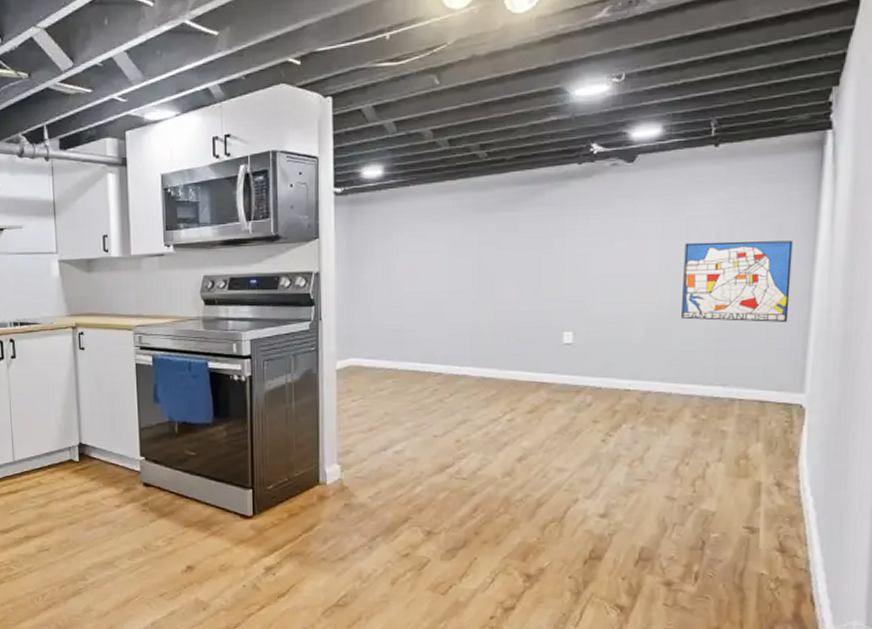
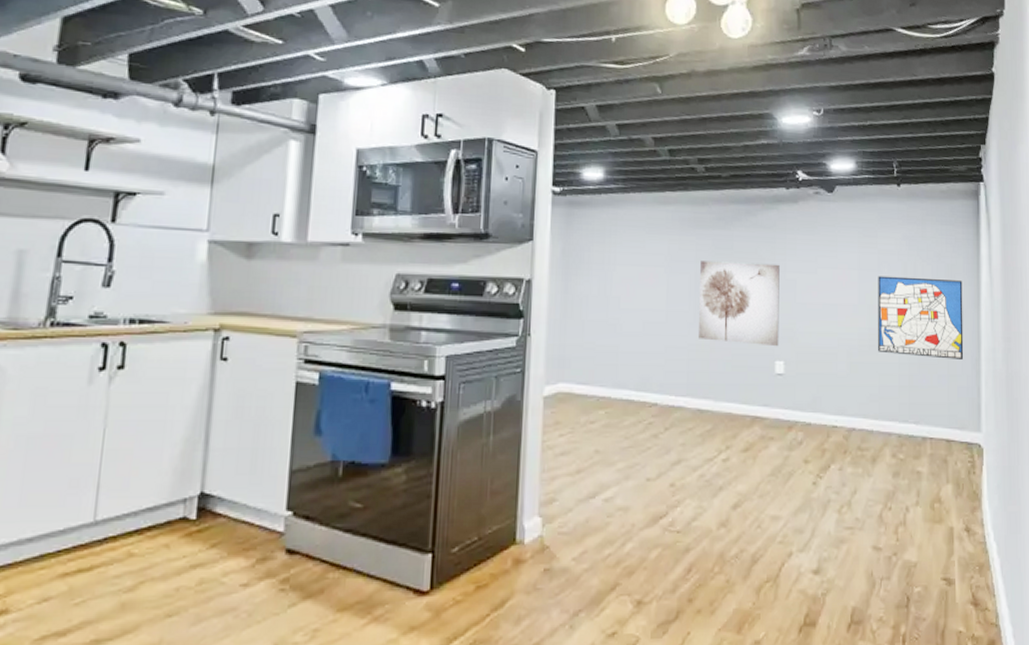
wall art: none [482,240,570,319] -> present [699,260,780,347]

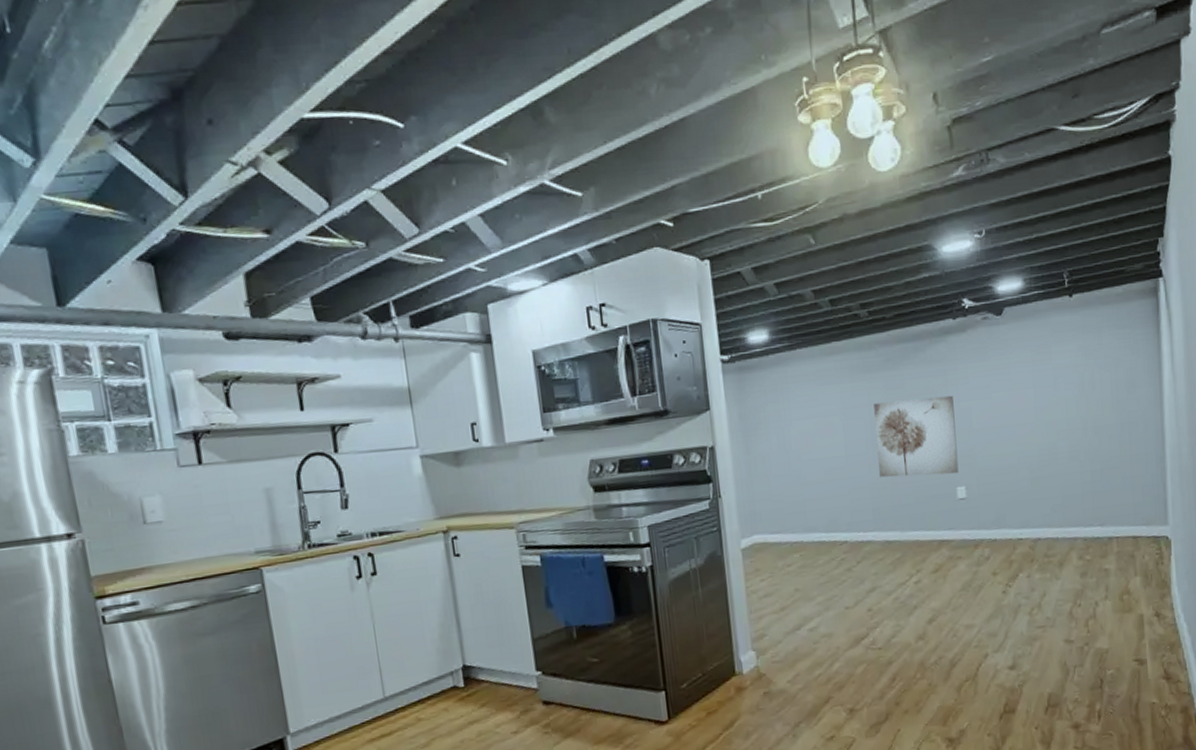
wall art: present [878,275,964,359] -> none [1054,382,1148,465]

